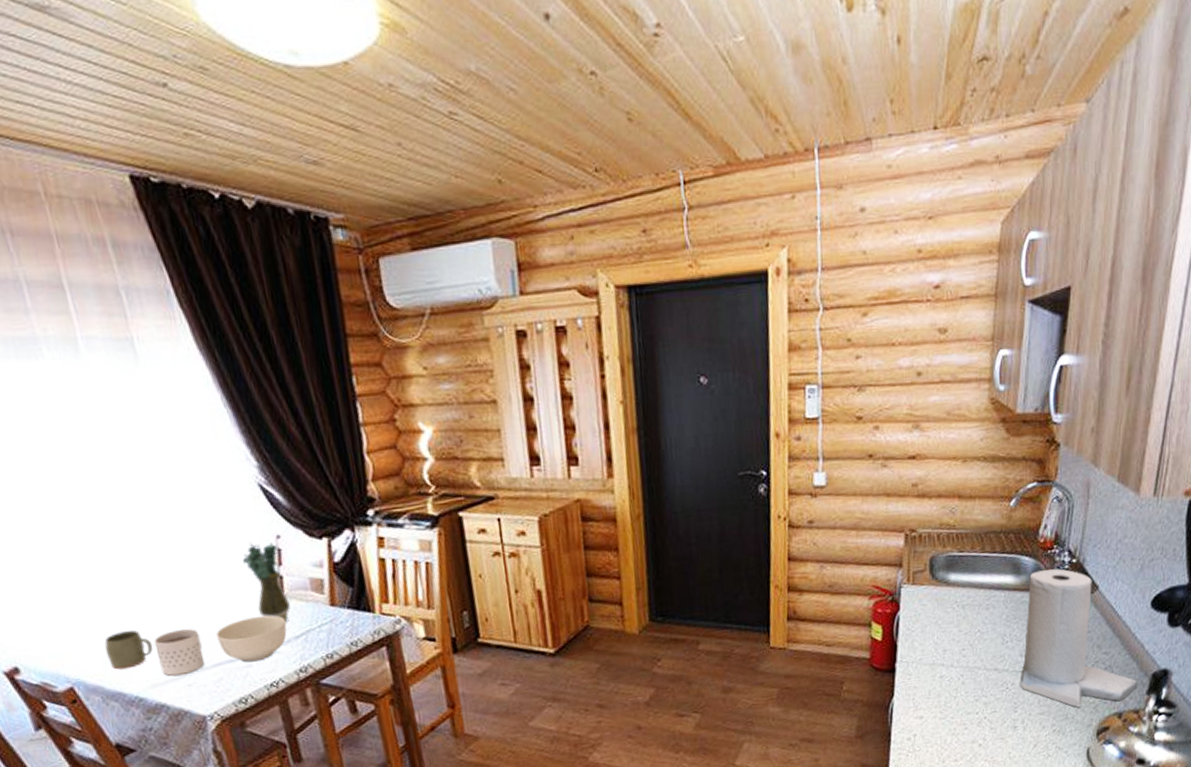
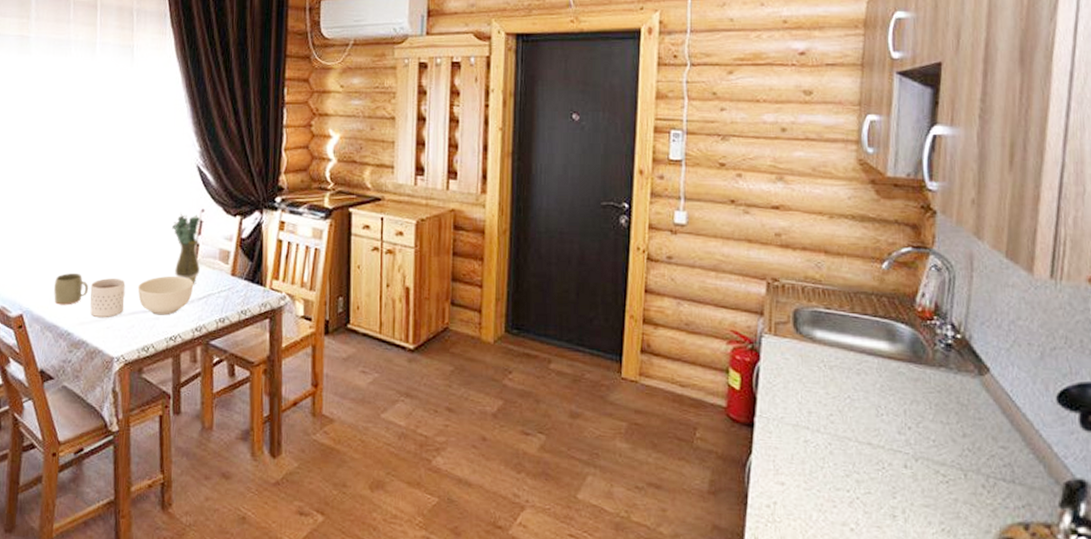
paper towel: present [1020,569,1138,708] -> none [898,341,1047,508]

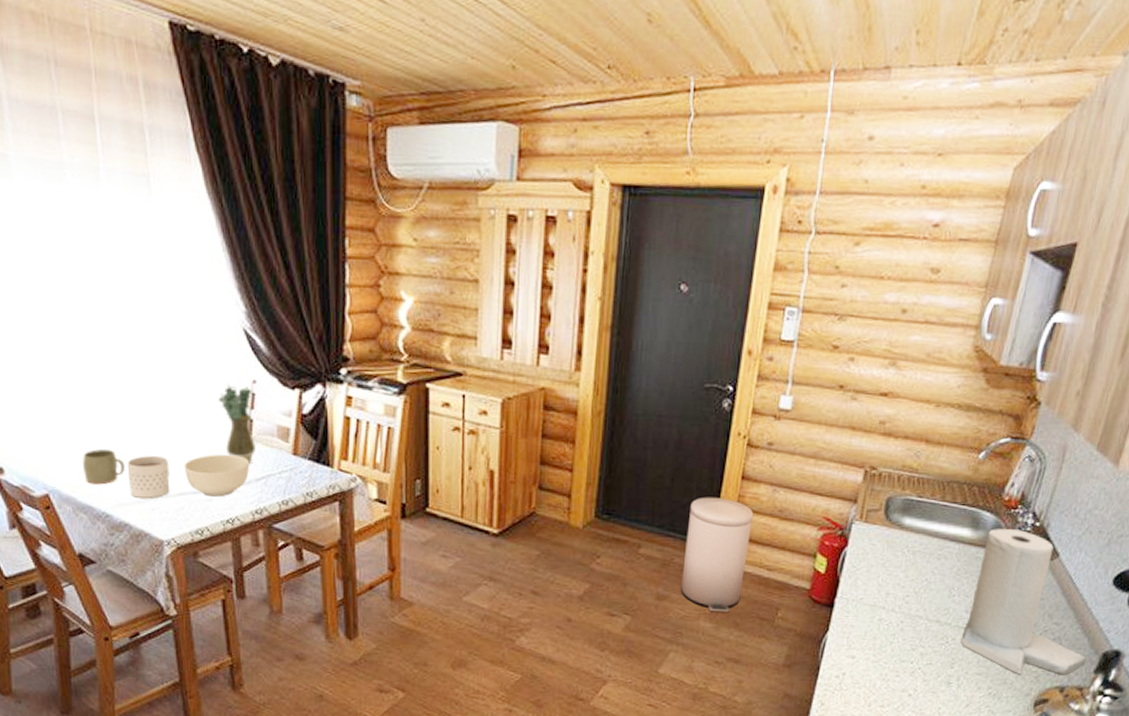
pedal bin: none [594,311,660,432] -> present [681,497,754,612]
paper towel: none [898,341,1047,508] -> present [960,529,1087,675]

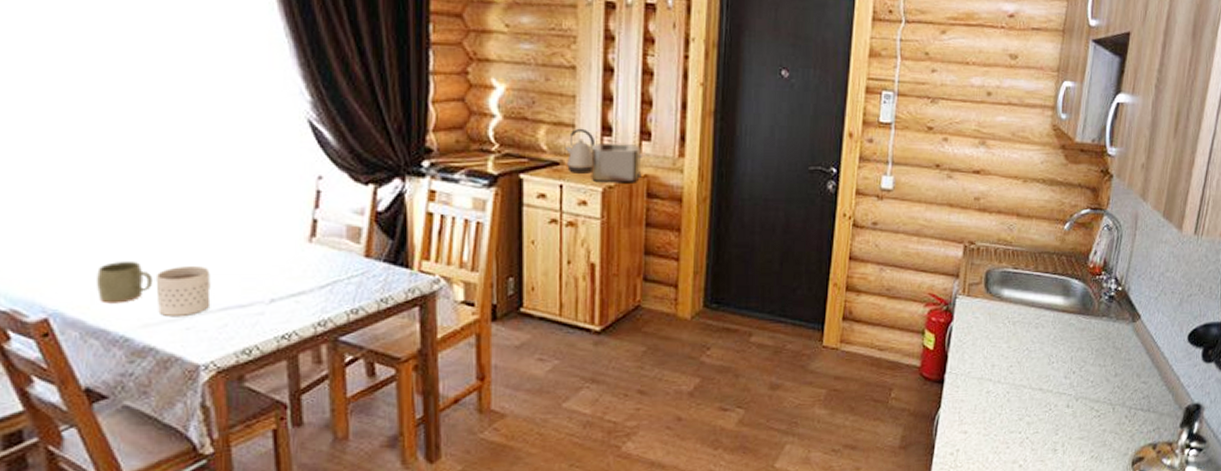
bowl: present [184,454,250,497] -> none [229,260,313,310]
vase: present [219,384,256,462] -> none [276,181,320,268]
kettle: none [467,340,495,385] -> present [564,128,594,174]
toaster: none [491,356,540,395] -> present [591,144,642,183]
pedal bin: present [681,497,754,612] -> none [794,279,863,398]
paper towel: present [960,529,1087,675] -> none [1062,295,1173,436]

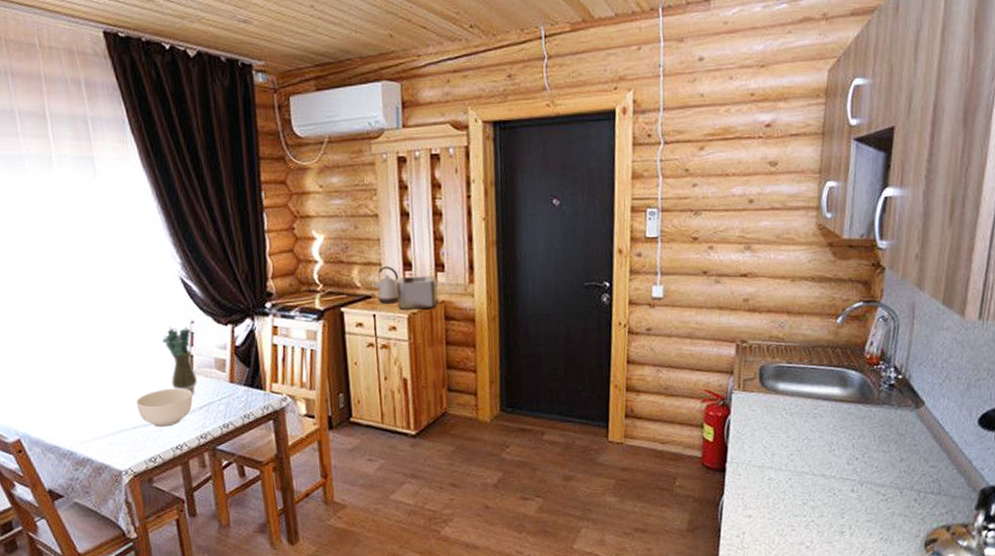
mug: present [97,262,154,304] -> none [48,395,86,427]
mug: present [155,265,211,316] -> none [86,395,125,435]
bowl: none [229,260,313,310] -> present [136,388,193,427]
vase: none [276,181,320,268] -> present [163,326,197,393]

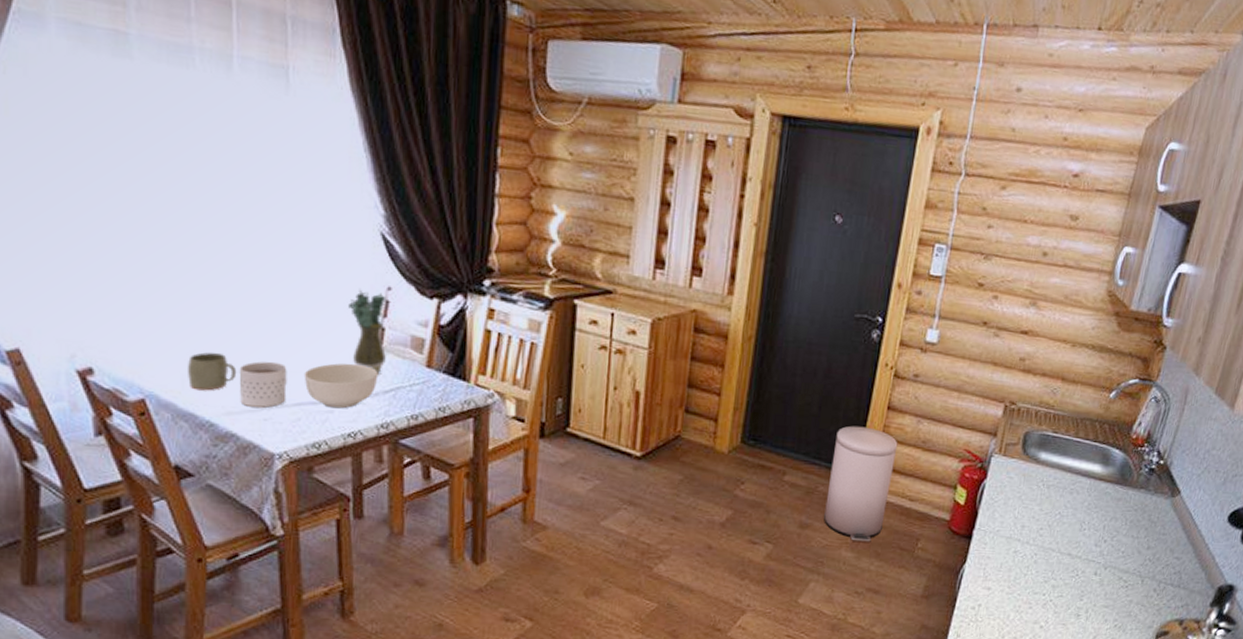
mug: none [48,395,86,427] -> present [188,352,237,391]
mug: none [86,395,125,435] -> present [239,361,287,408]
kettle: present [374,265,398,304] -> none [618,259,647,304]
toaster: present [396,276,439,311] -> none [641,275,692,317]
pedal bin: none [584,382,642,487] -> present [824,425,898,542]

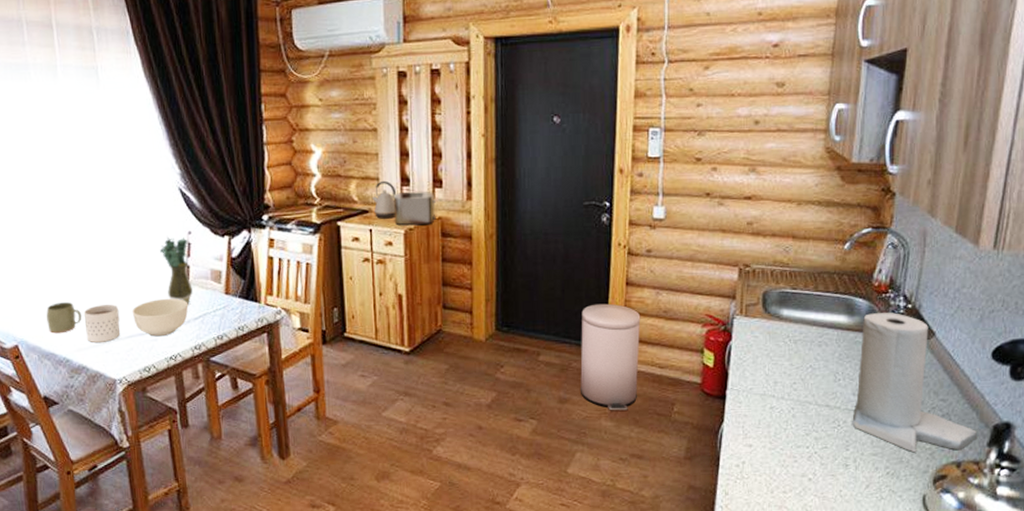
kettle: none [618,259,647,304] -> present [371,180,396,219]
toaster: none [641,275,692,317] -> present [393,192,436,226]
paper towel: none [1090,465,1204,608] -> present [852,313,978,453]

